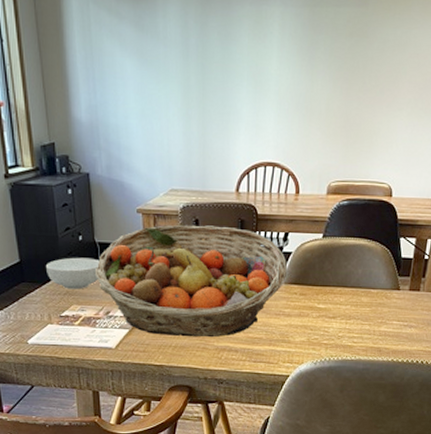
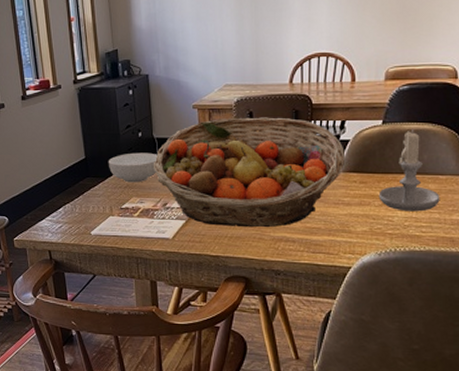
candle: none [316,244,371,323] -> present [378,129,440,212]

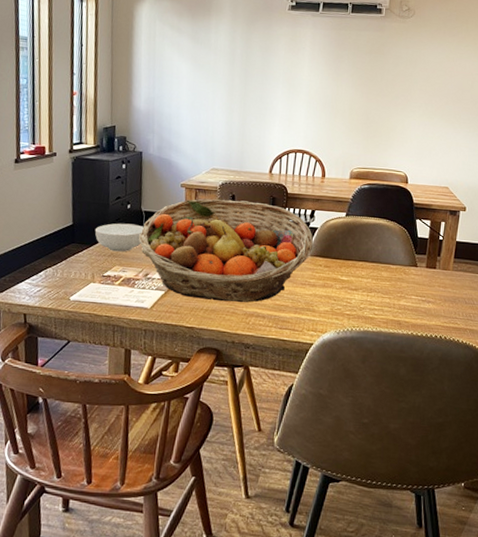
candle: present [378,129,440,212] -> none [340,223,391,296]

